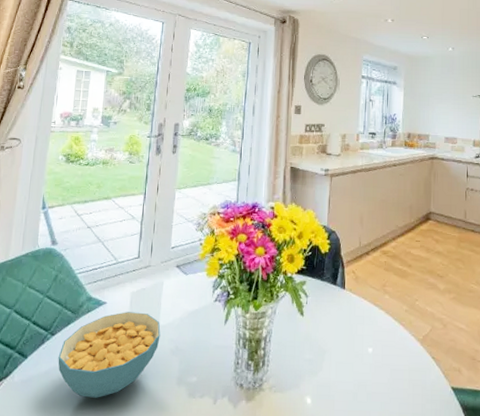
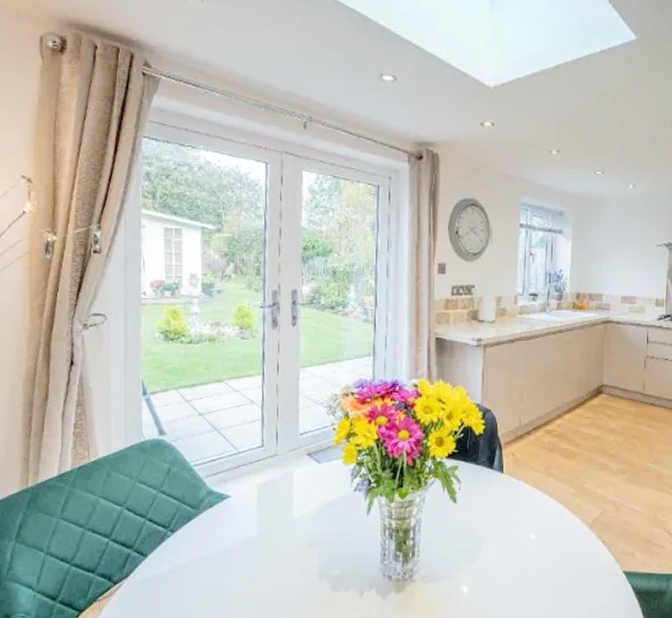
cereal bowl: present [58,312,161,398] -> none [182,505,295,595]

